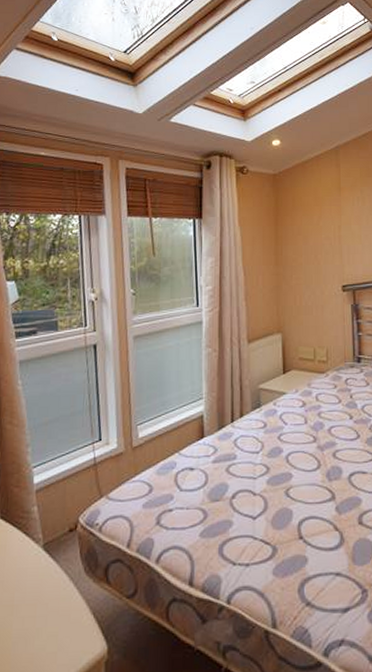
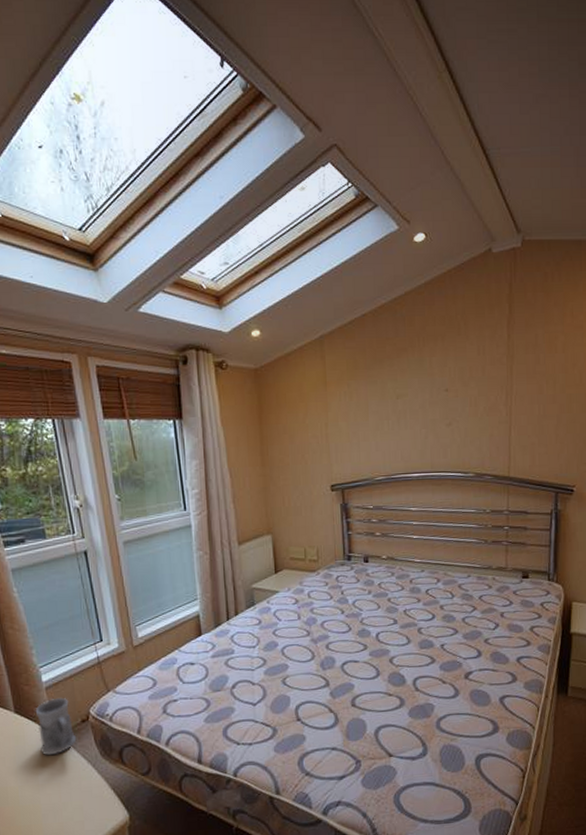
mug: none [21,502,62,570] -> present [35,697,77,756]

